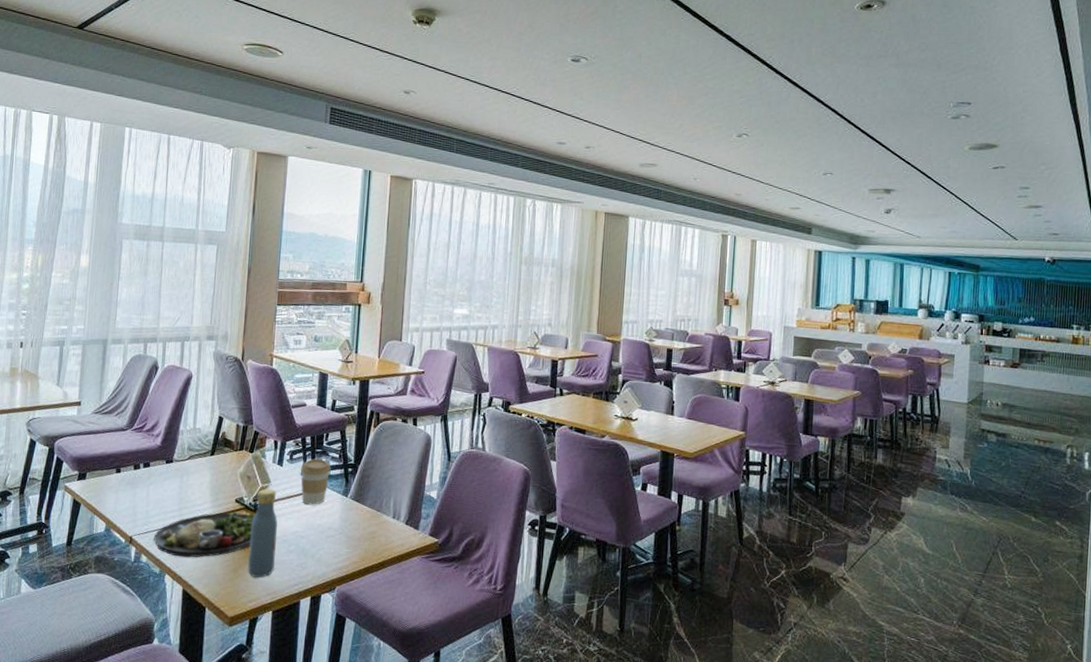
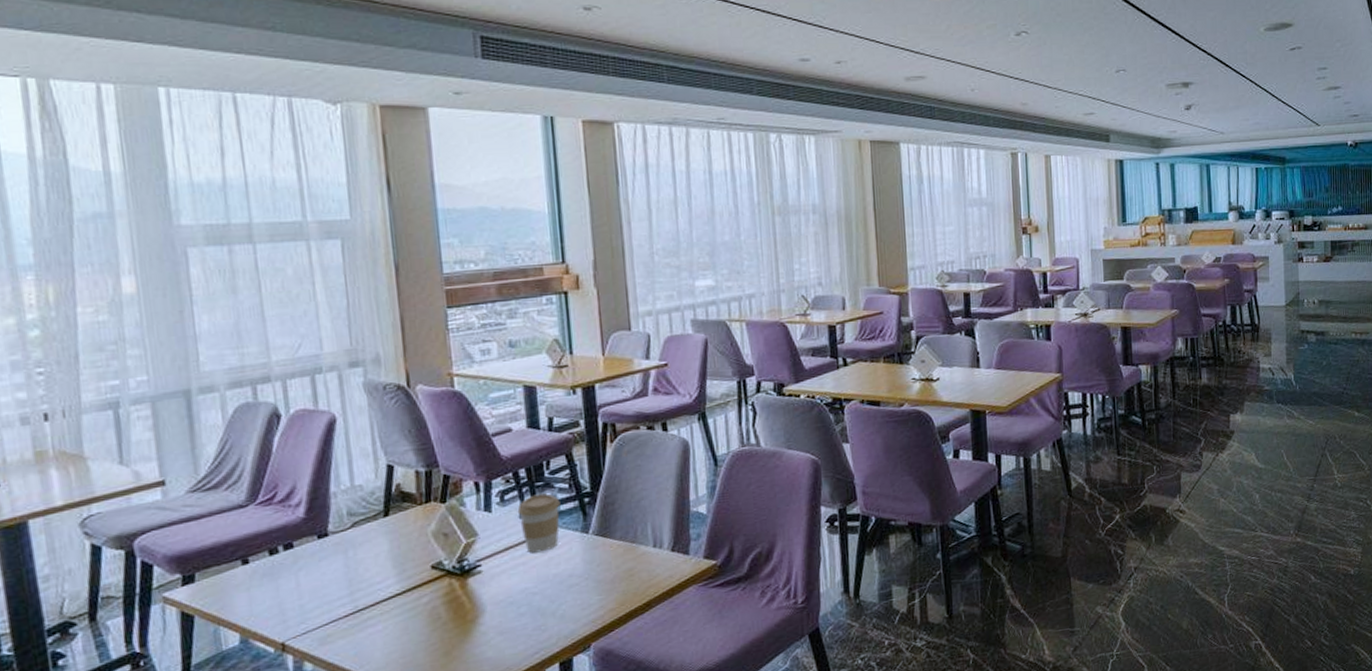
dinner plate: present [154,511,255,558] -> none [318,578,464,654]
vodka: present [247,488,278,578] -> none [459,542,502,656]

